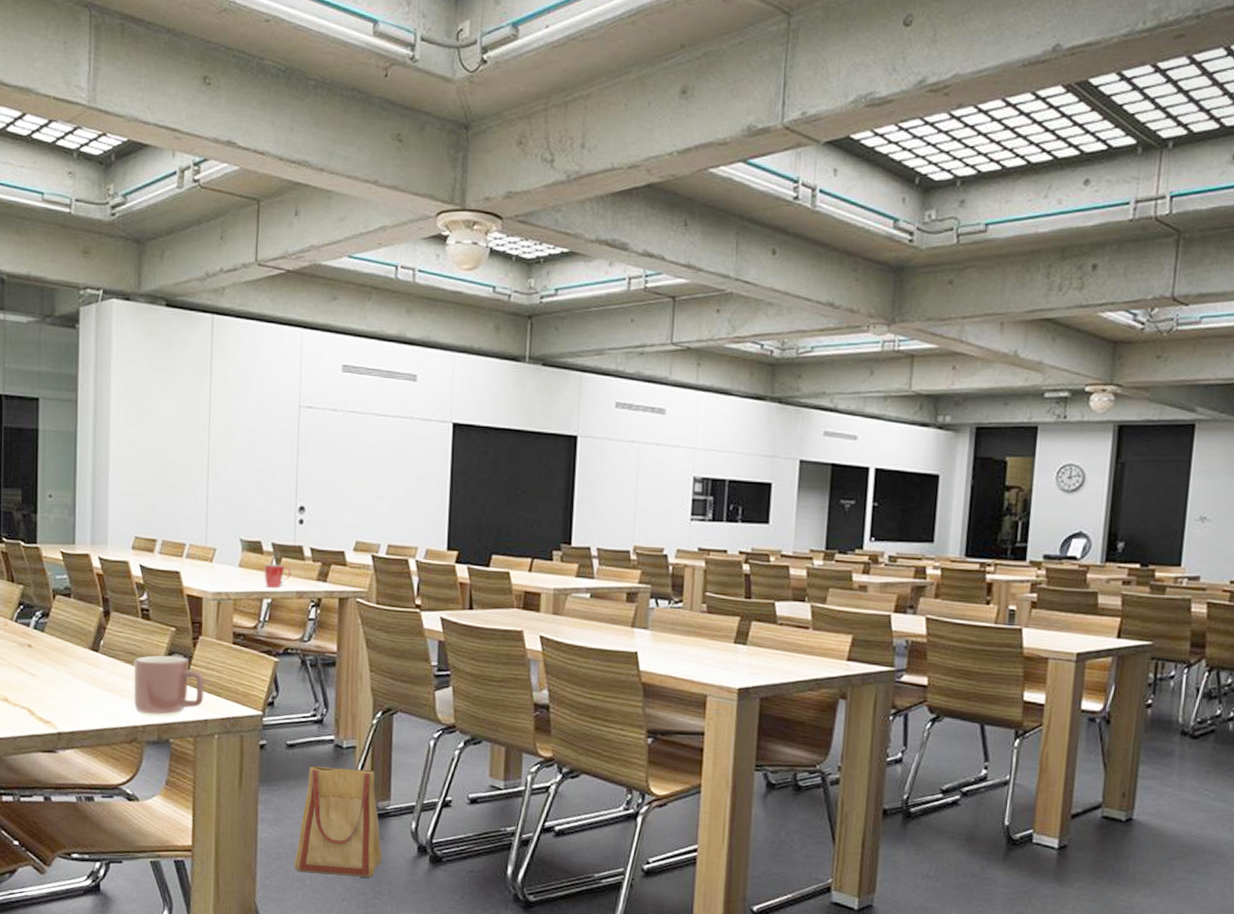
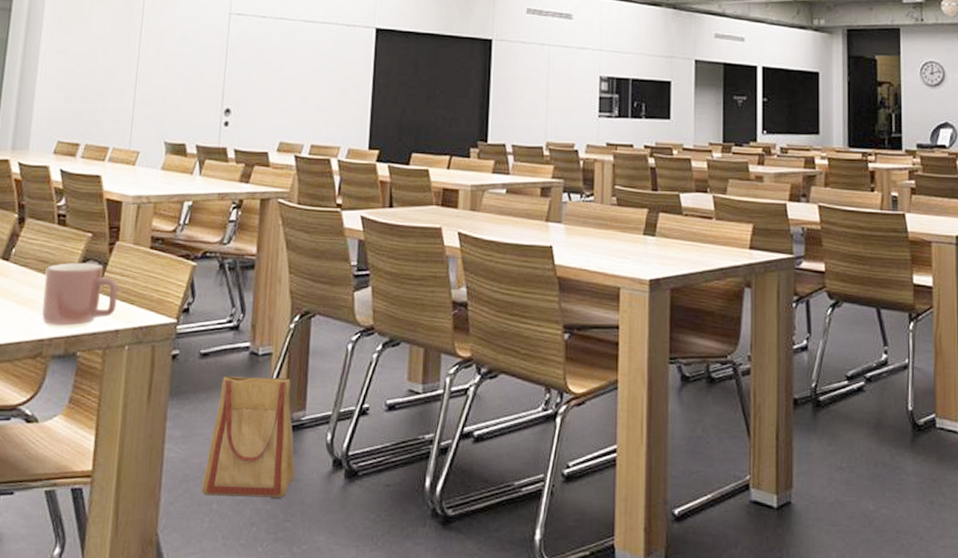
mug: present [264,564,291,588] -> none [186,166,214,191]

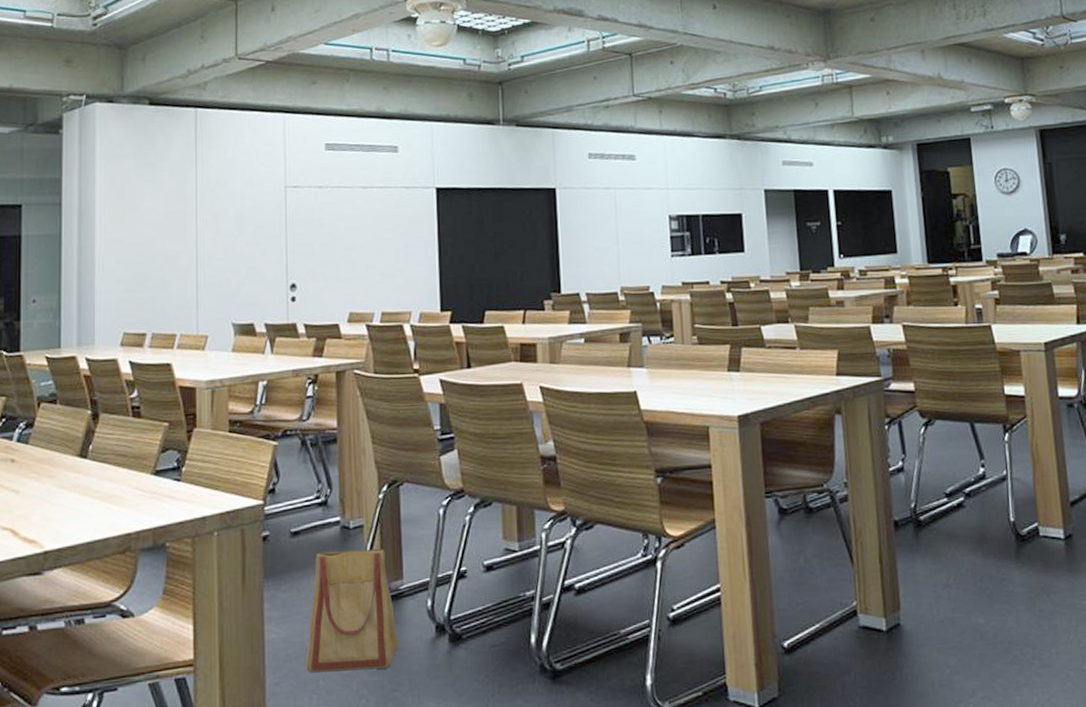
mug: present [41,262,119,330] -> none [125,452,201,522]

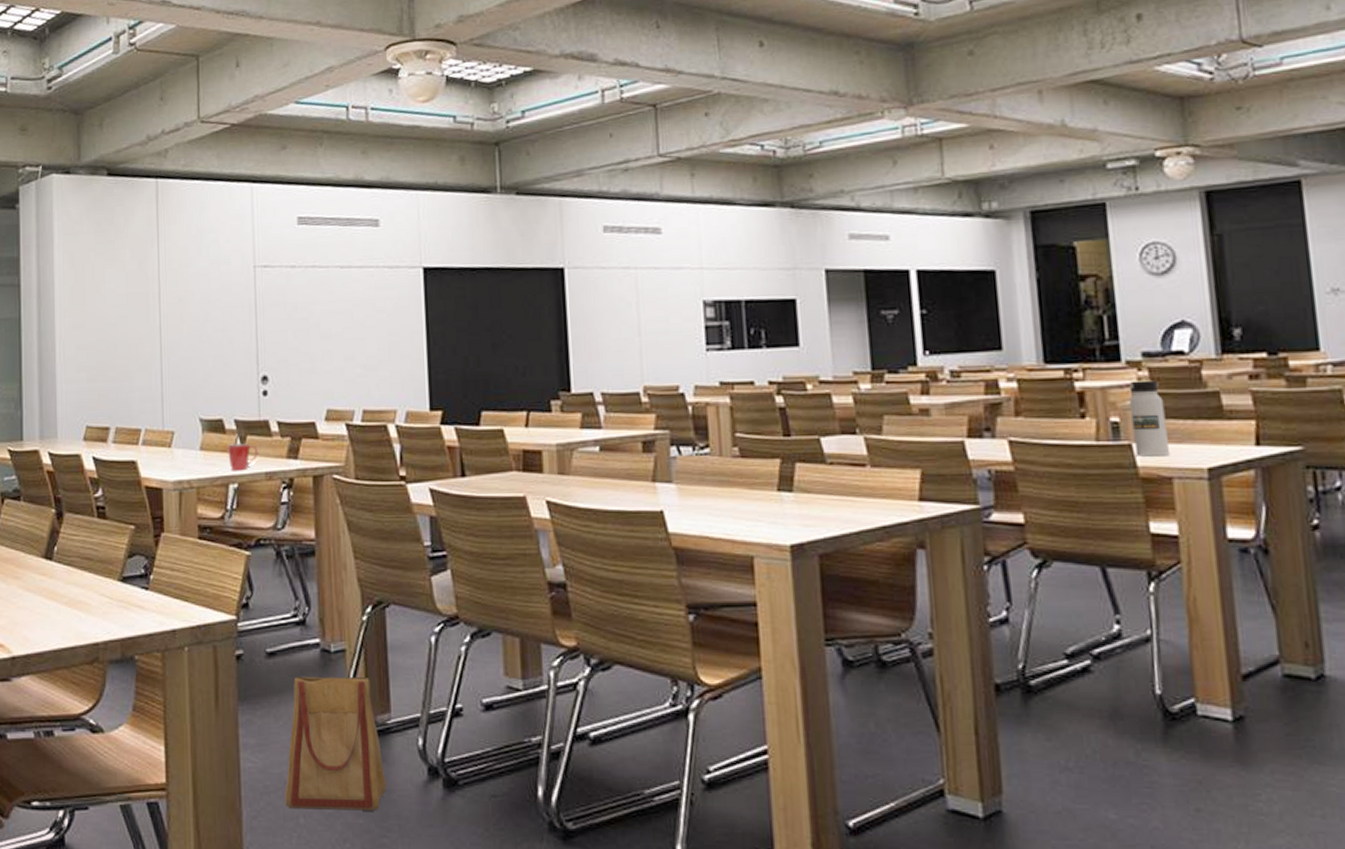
mug: none [258,344,286,370] -> present [227,443,258,471]
water bottle: none [988,275,1018,335] -> present [1128,380,1171,457]

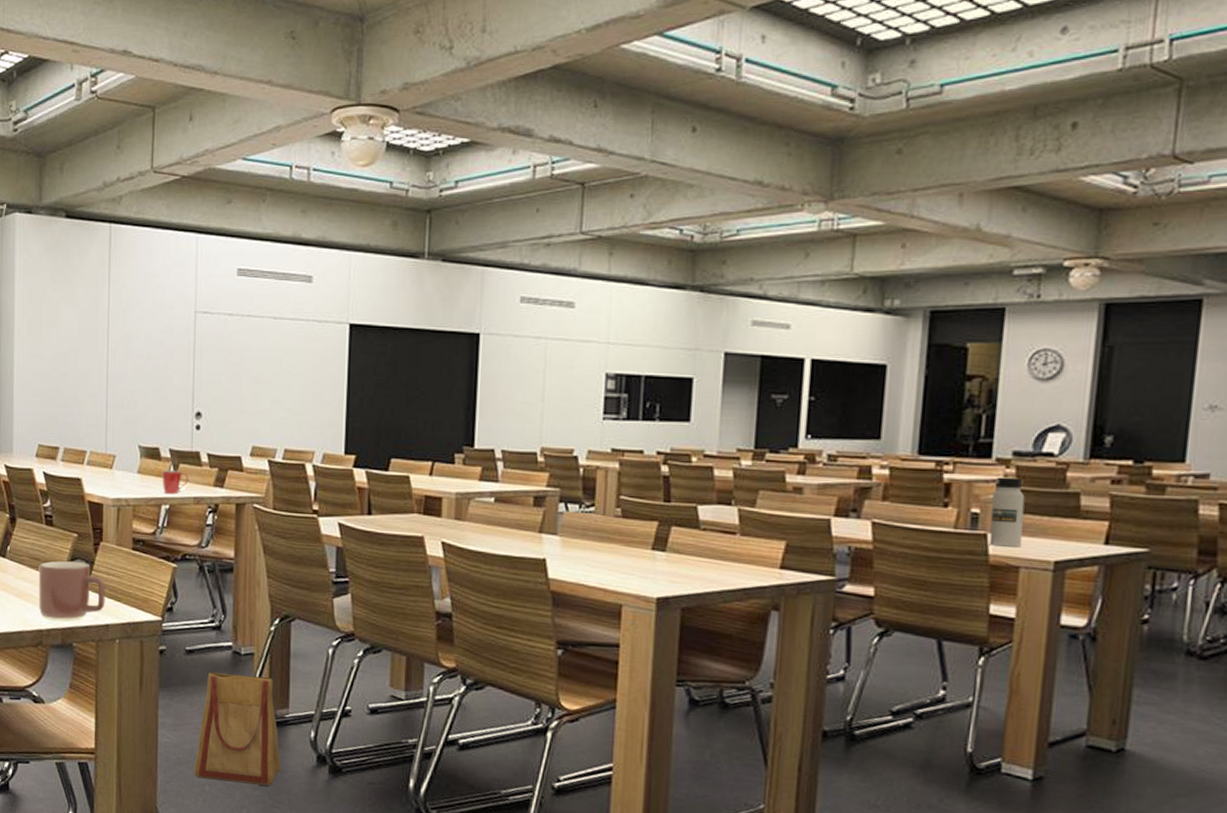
mug: none [91,557,170,632] -> present [38,560,106,622]

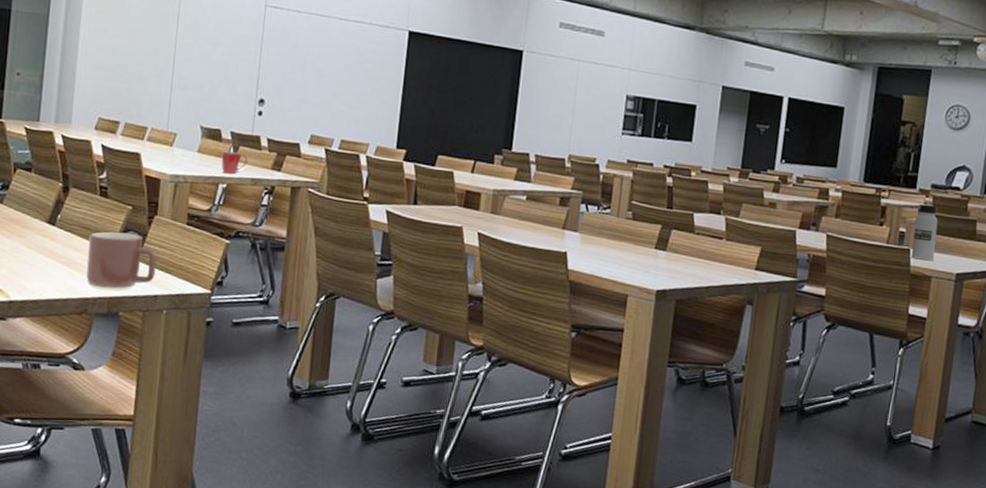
shopping bag: present [194,672,282,786] -> none [232,344,318,453]

